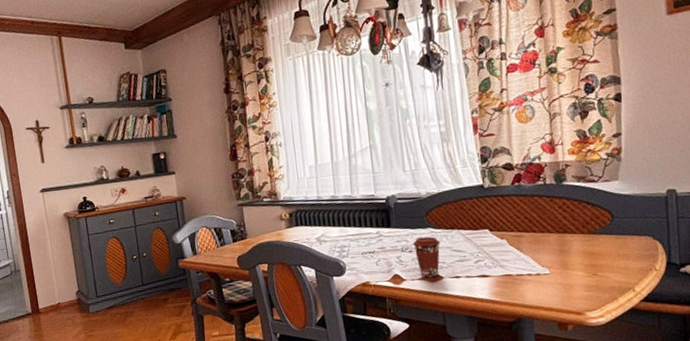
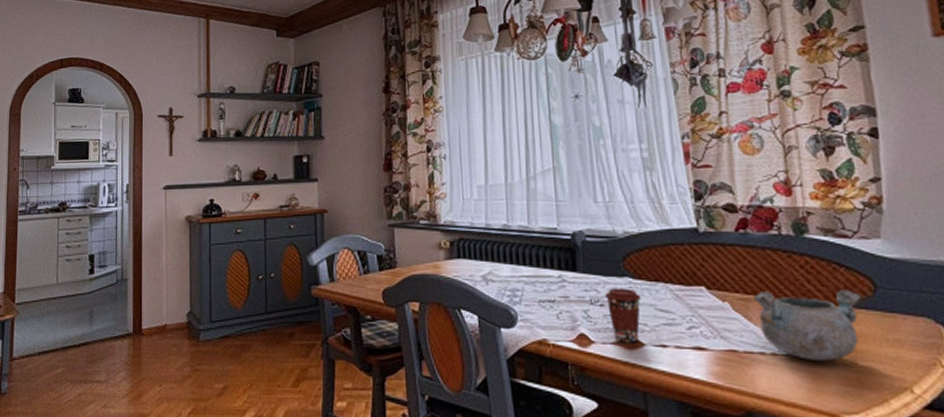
decorative bowl: none [523,221,602,277] -> present [752,290,862,362]

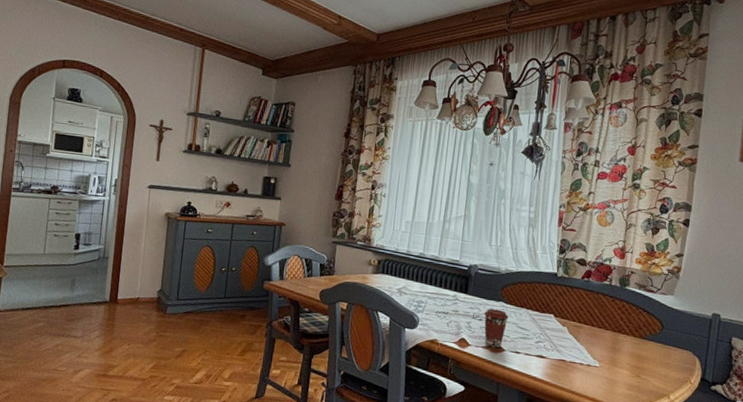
decorative bowl: present [752,290,862,362] -> none [583,322,653,373]

